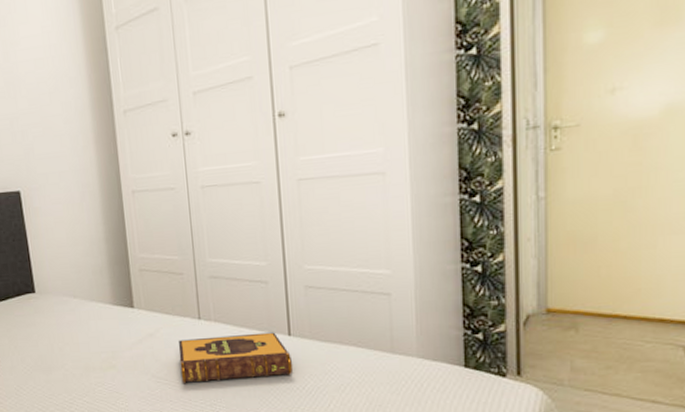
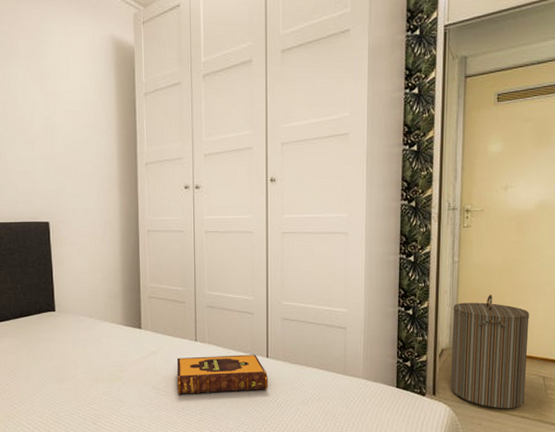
laundry hamper: none [540,238,658,392] -> present [451,294,530,409]

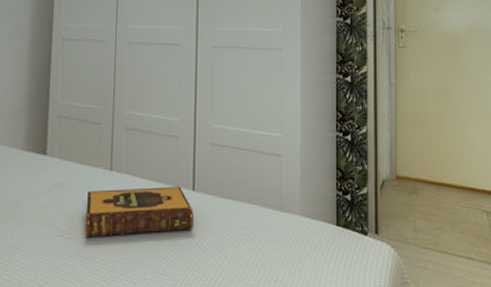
laundry hamper: present [451,294,530,409] -> none [392,119,470,250]

